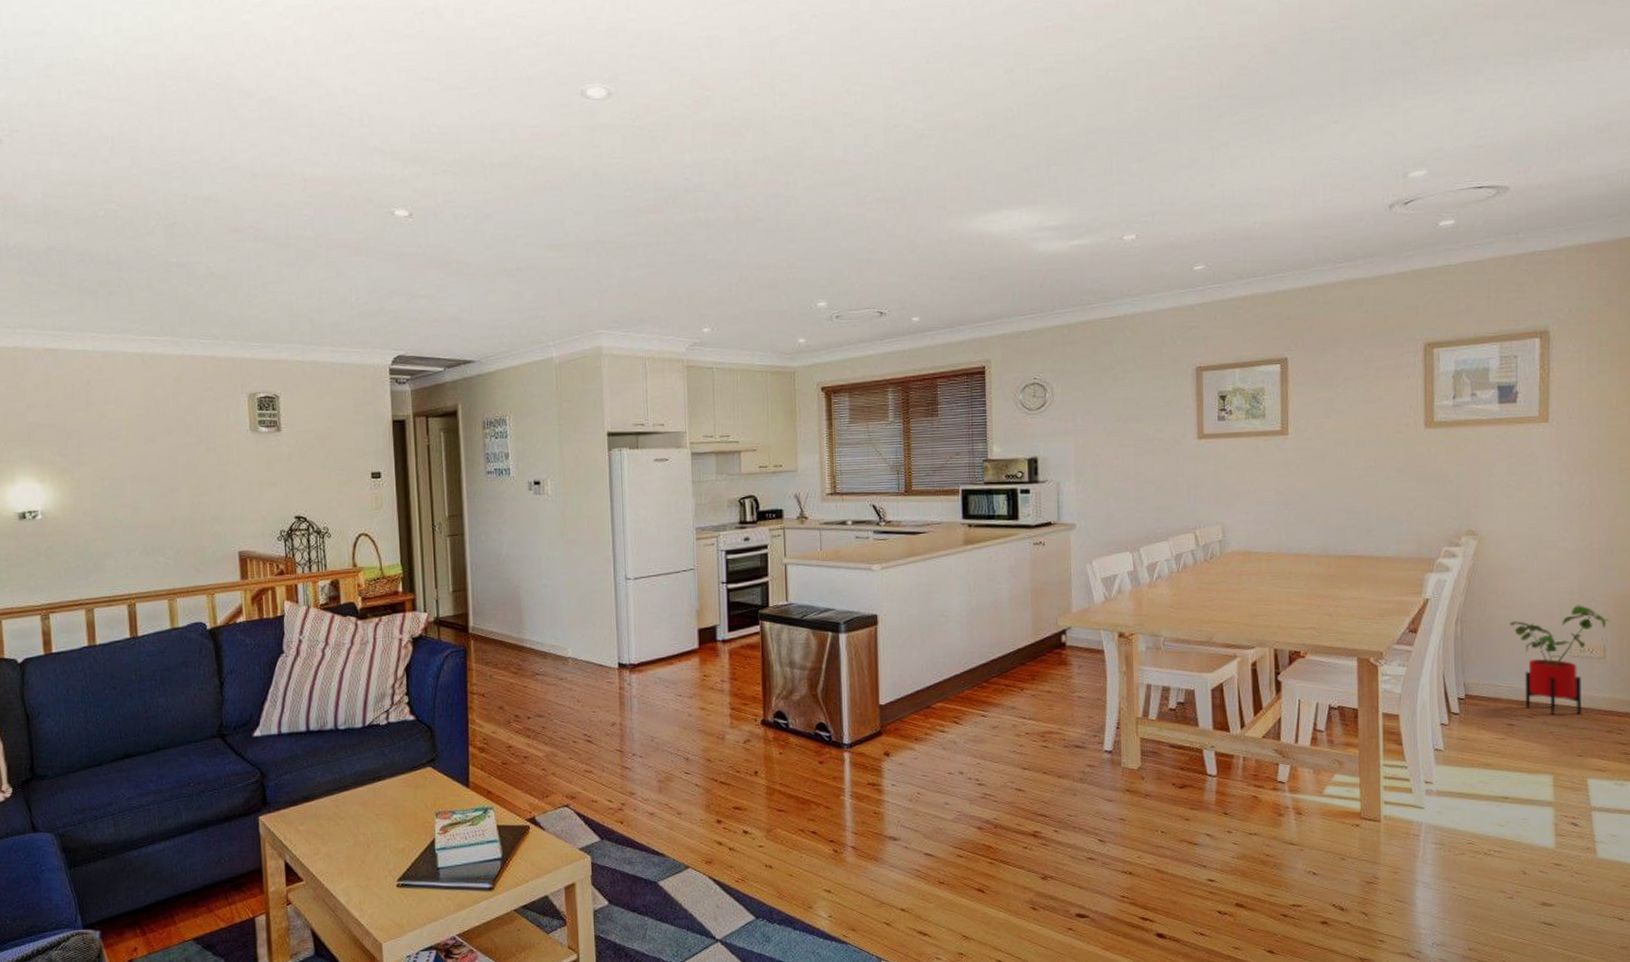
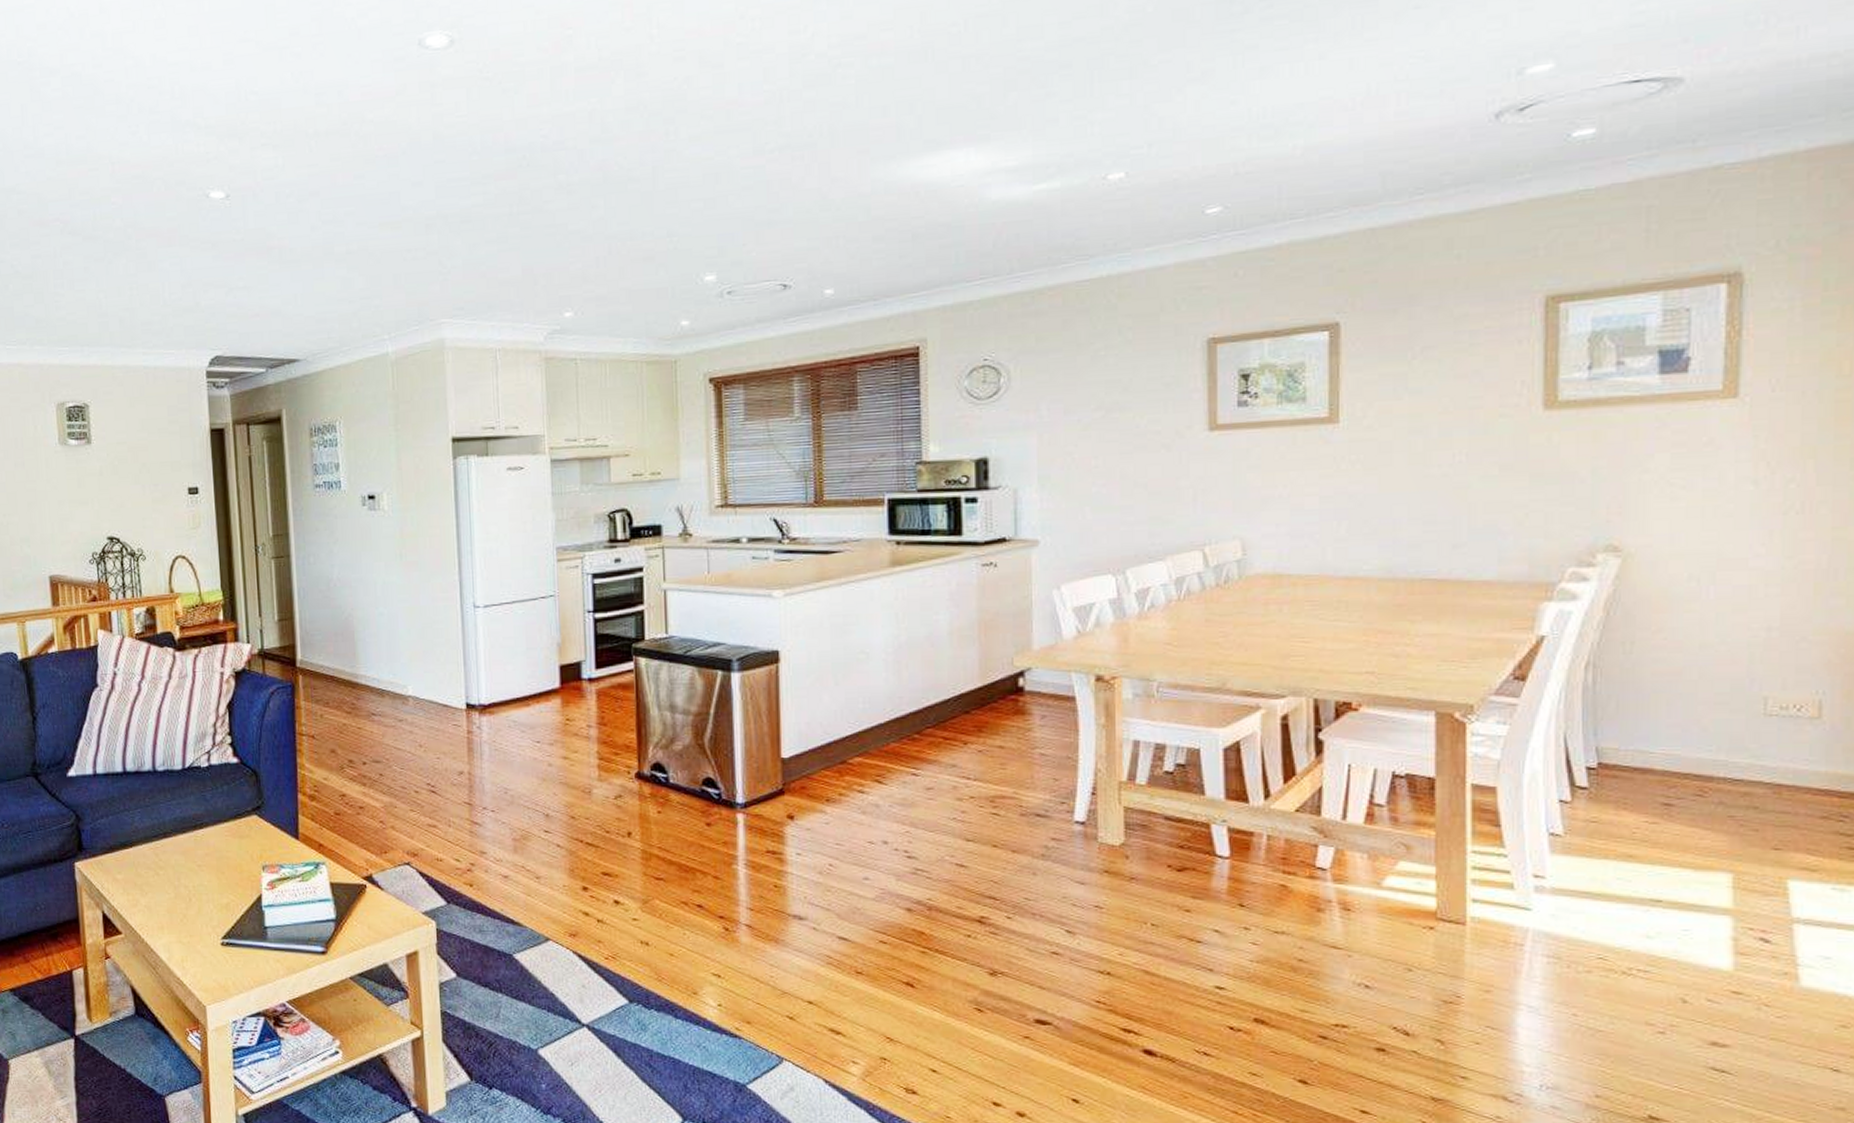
house plant: present [1509,605,1610,715] -> none [1669,646,1830,793]

